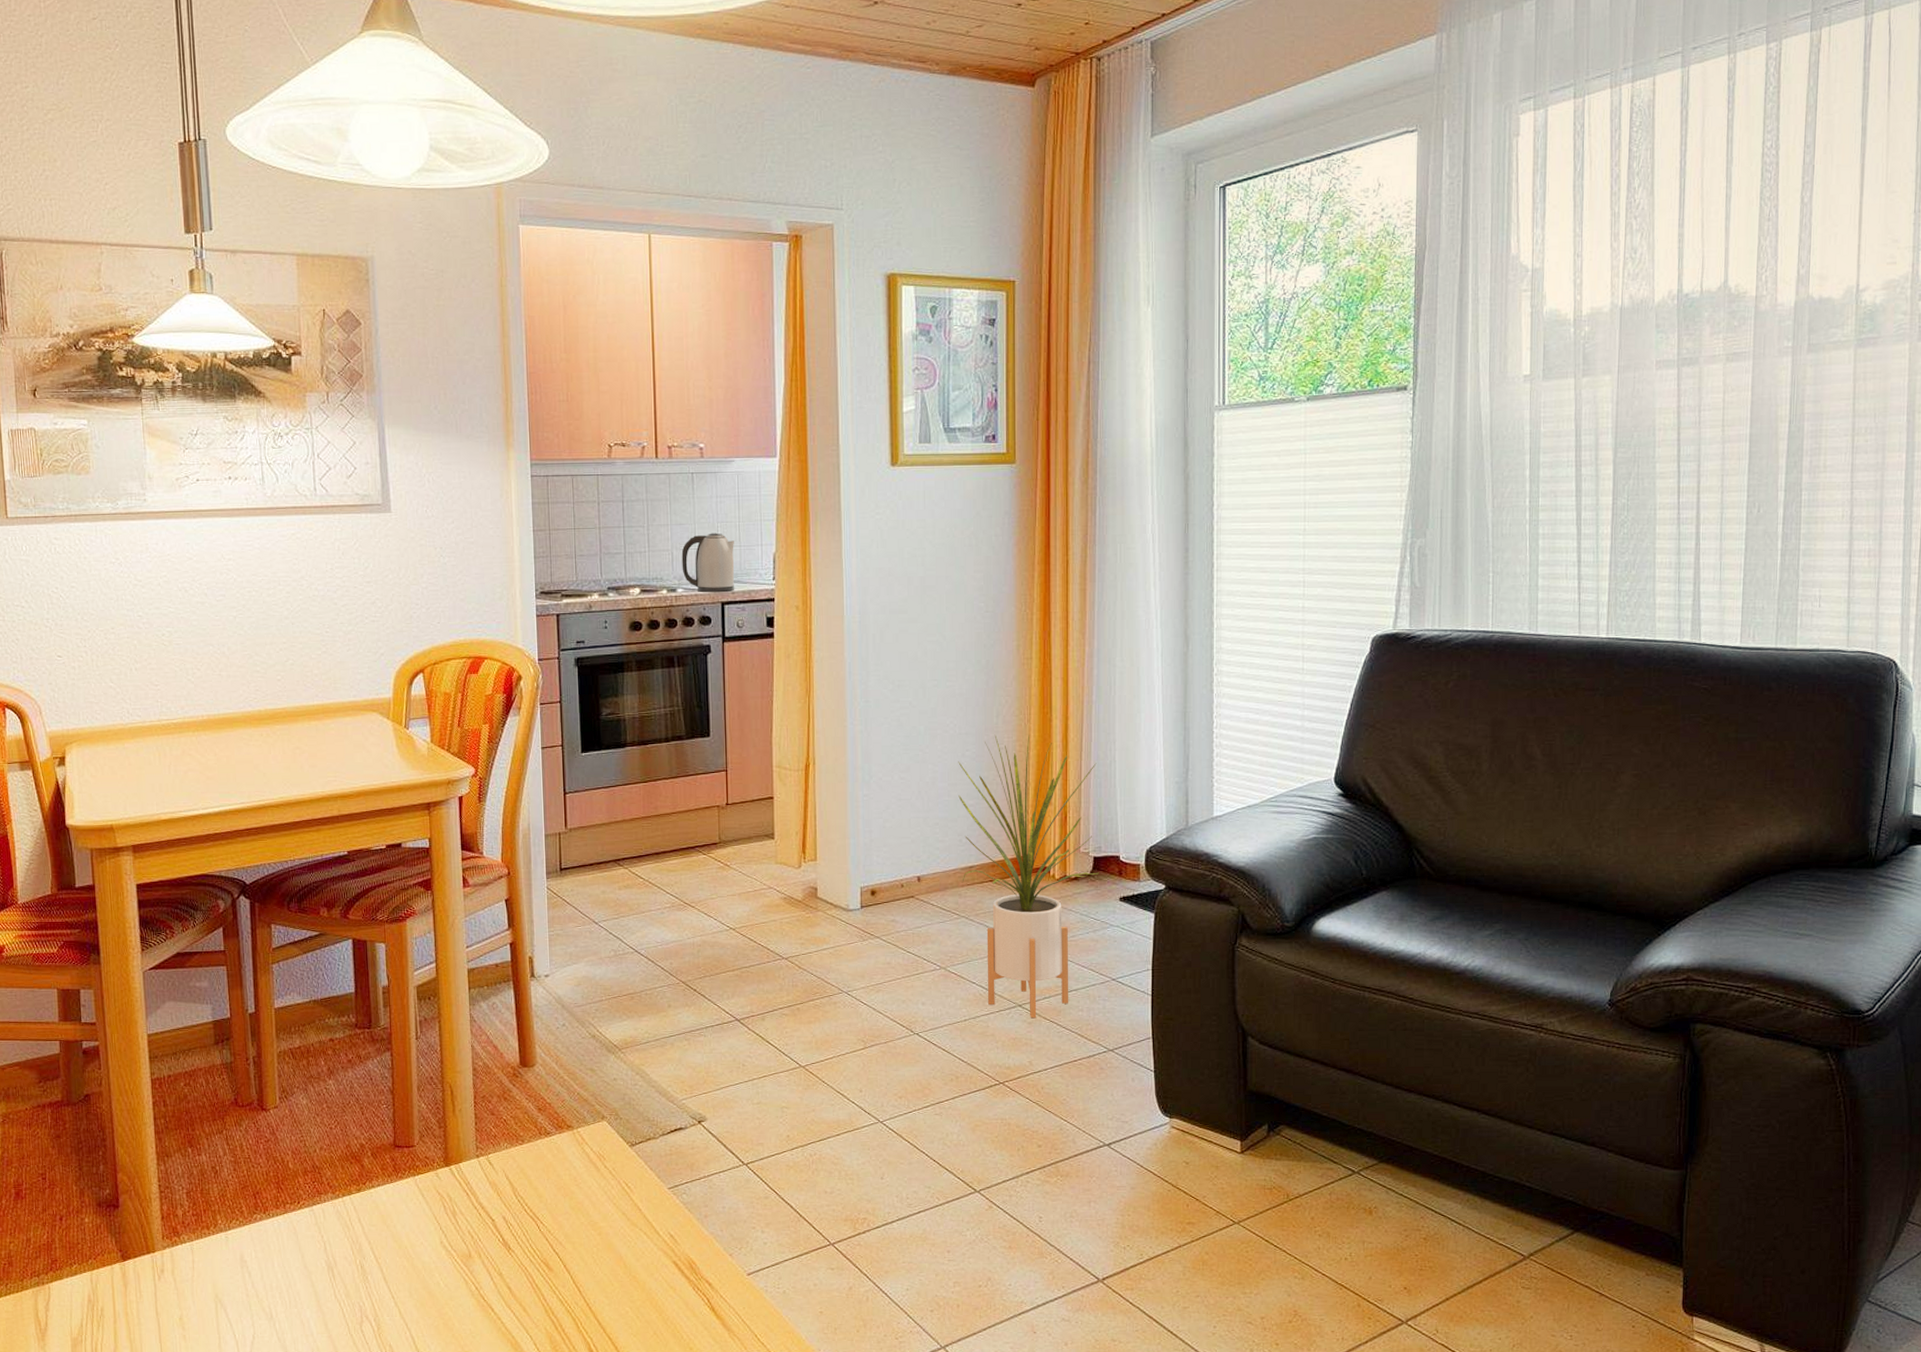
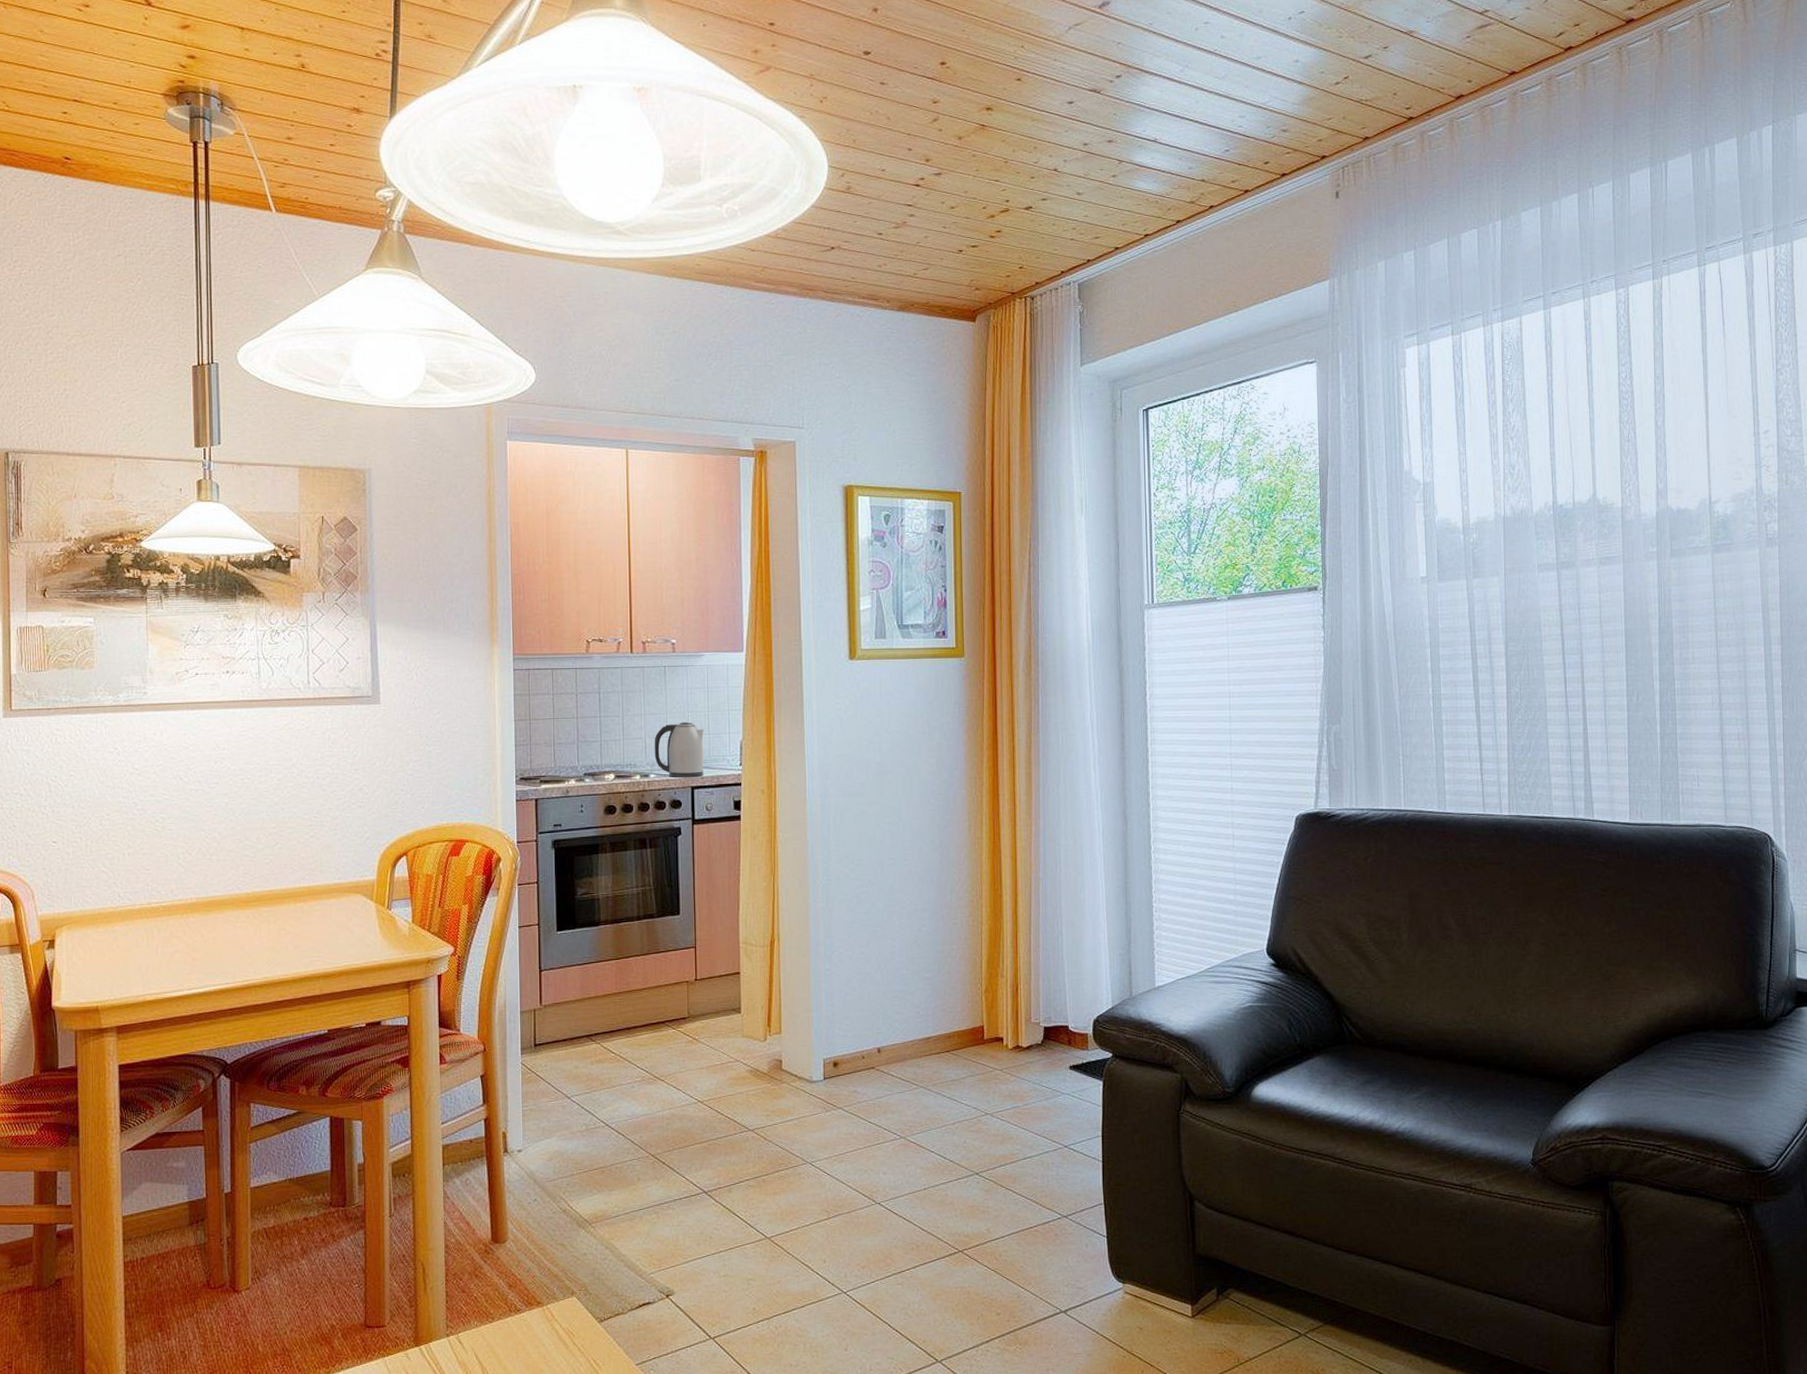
house plant: present [958,735,1099,1019] -> none [915,910,1050,1186]

